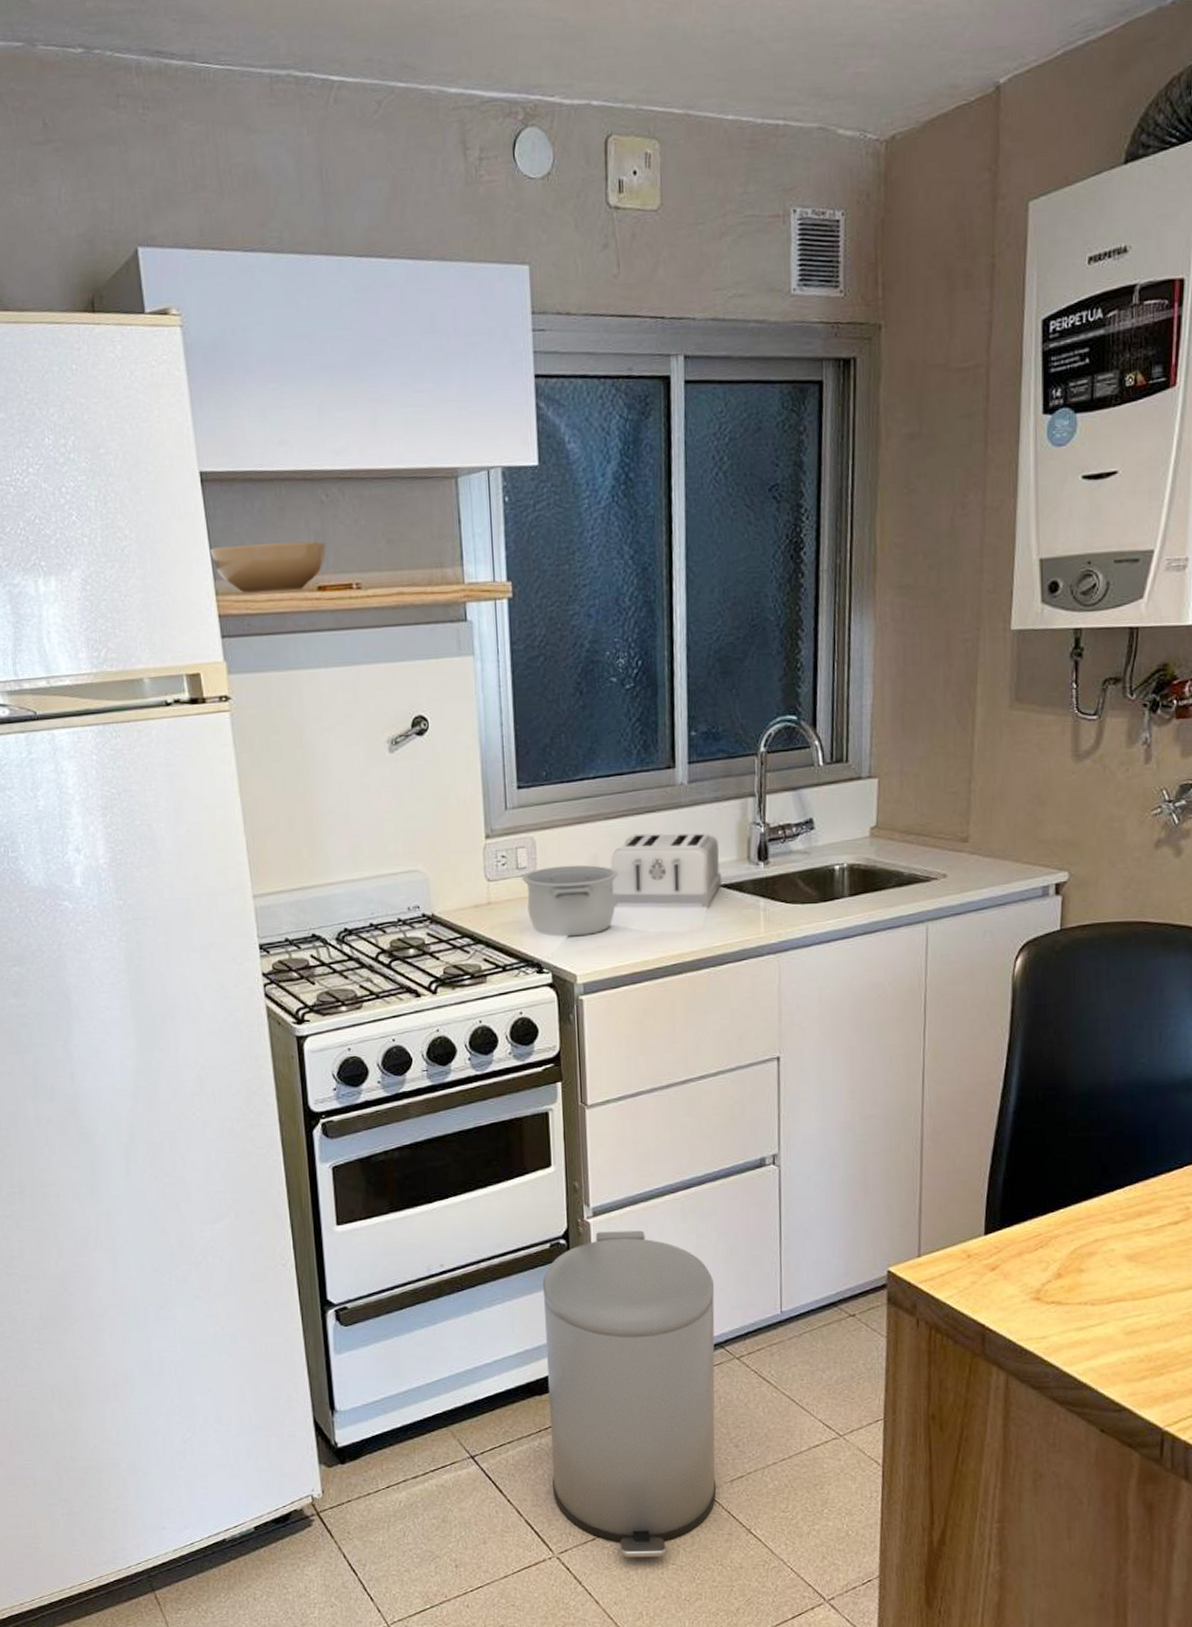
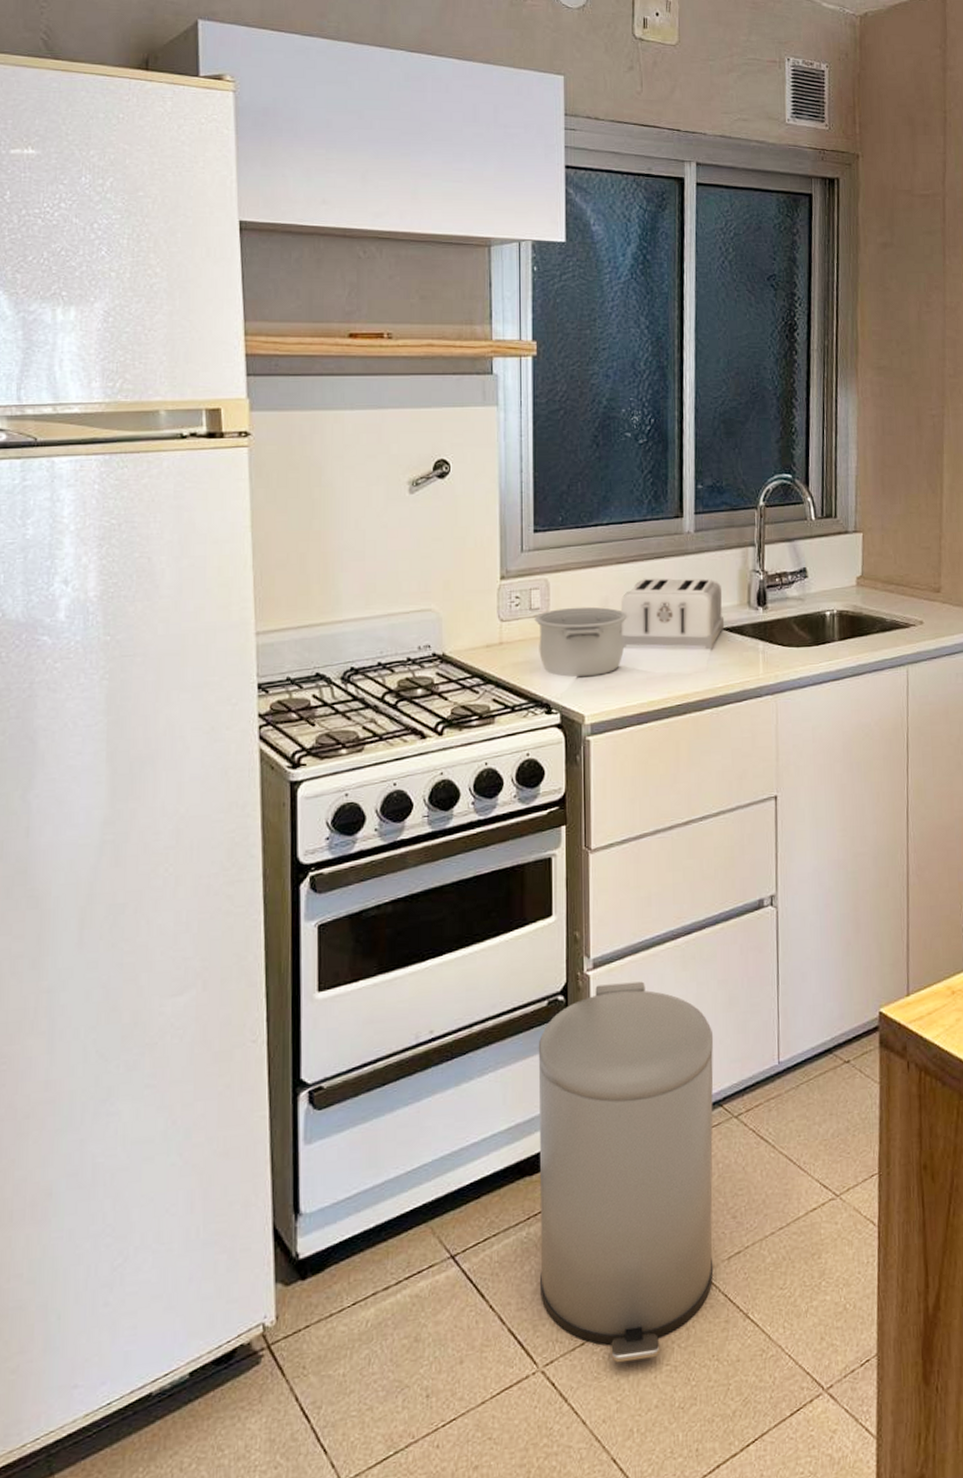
bowl: present [209,541,328,593] -> none [242,290,362,335]

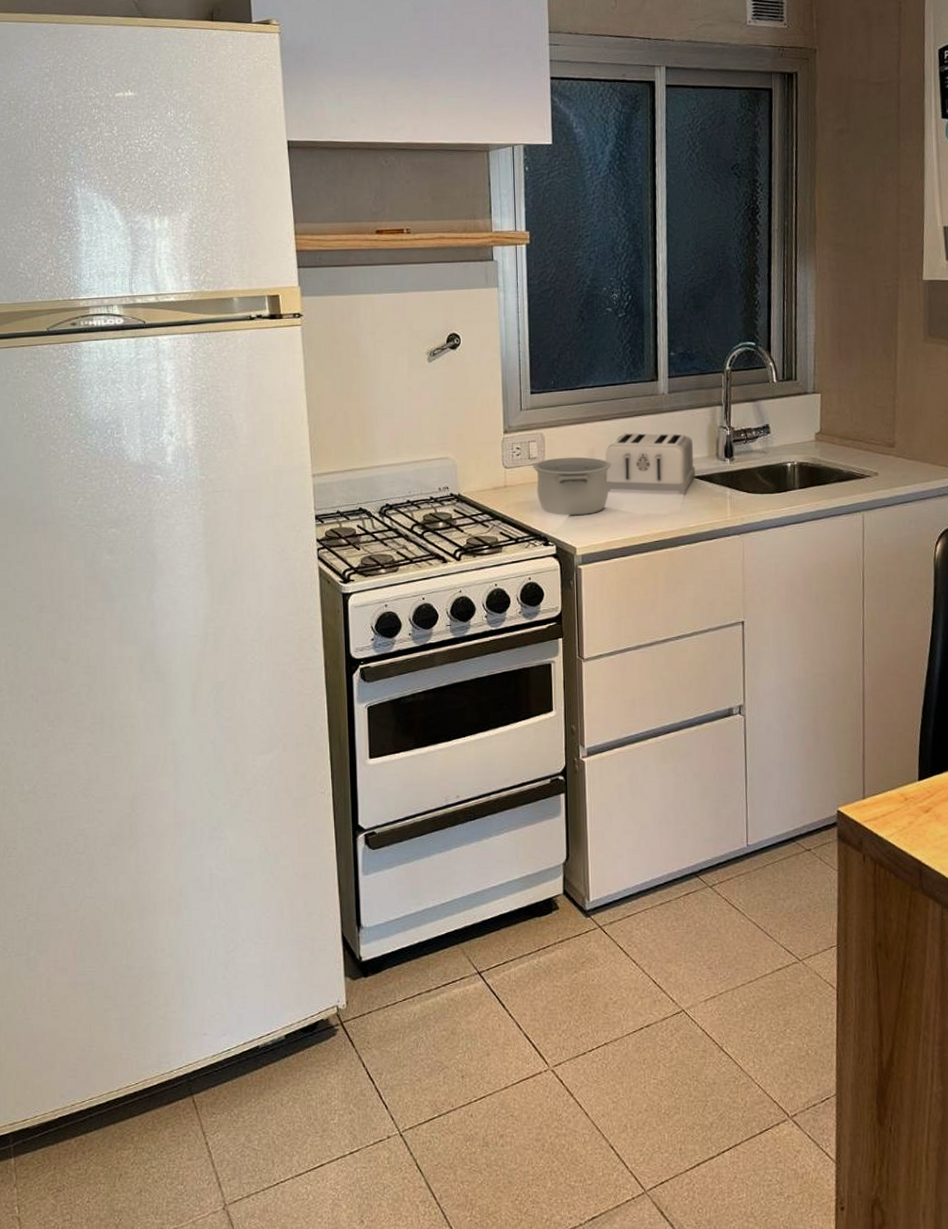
pedal bin: present [538,981,714,1363] -> none [543,769,693,1072]

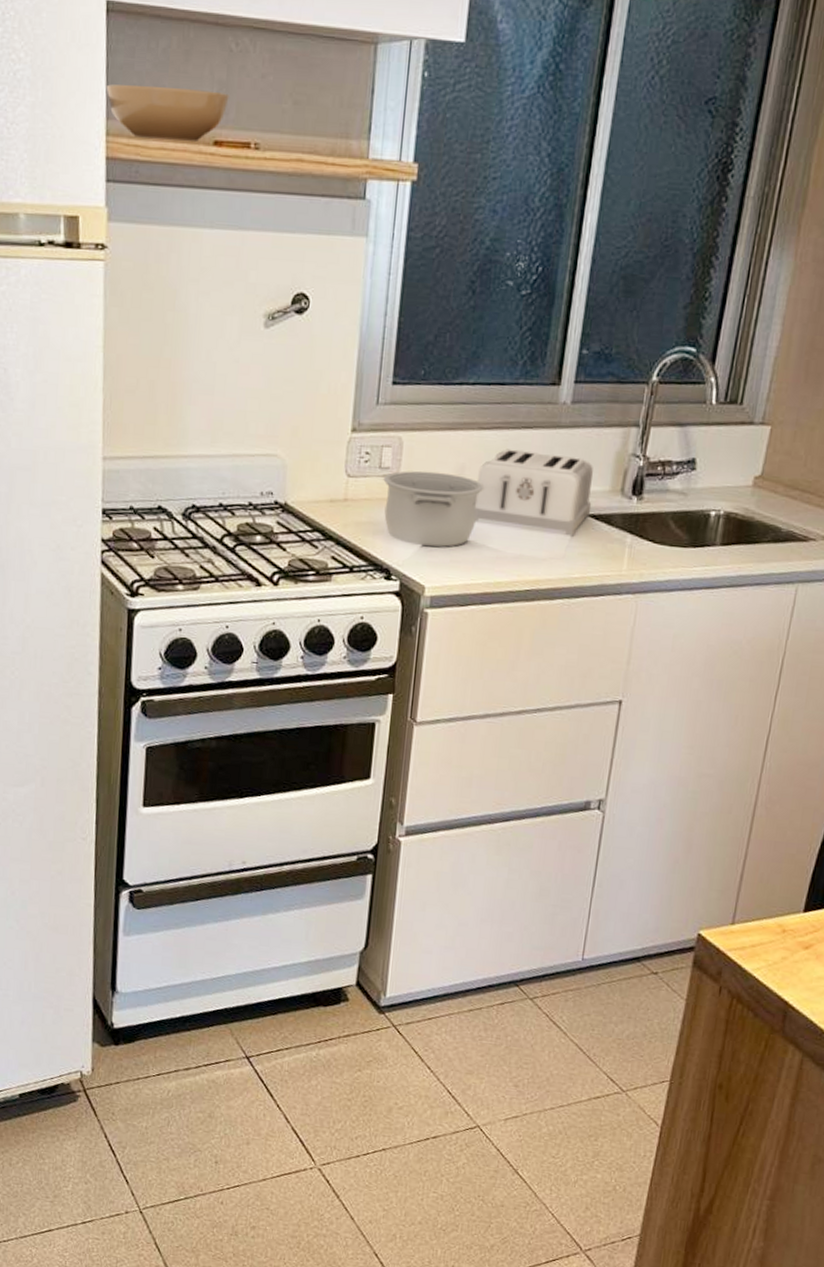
bowl: none [292,195,385,234] -> present [106,84,231,141]

